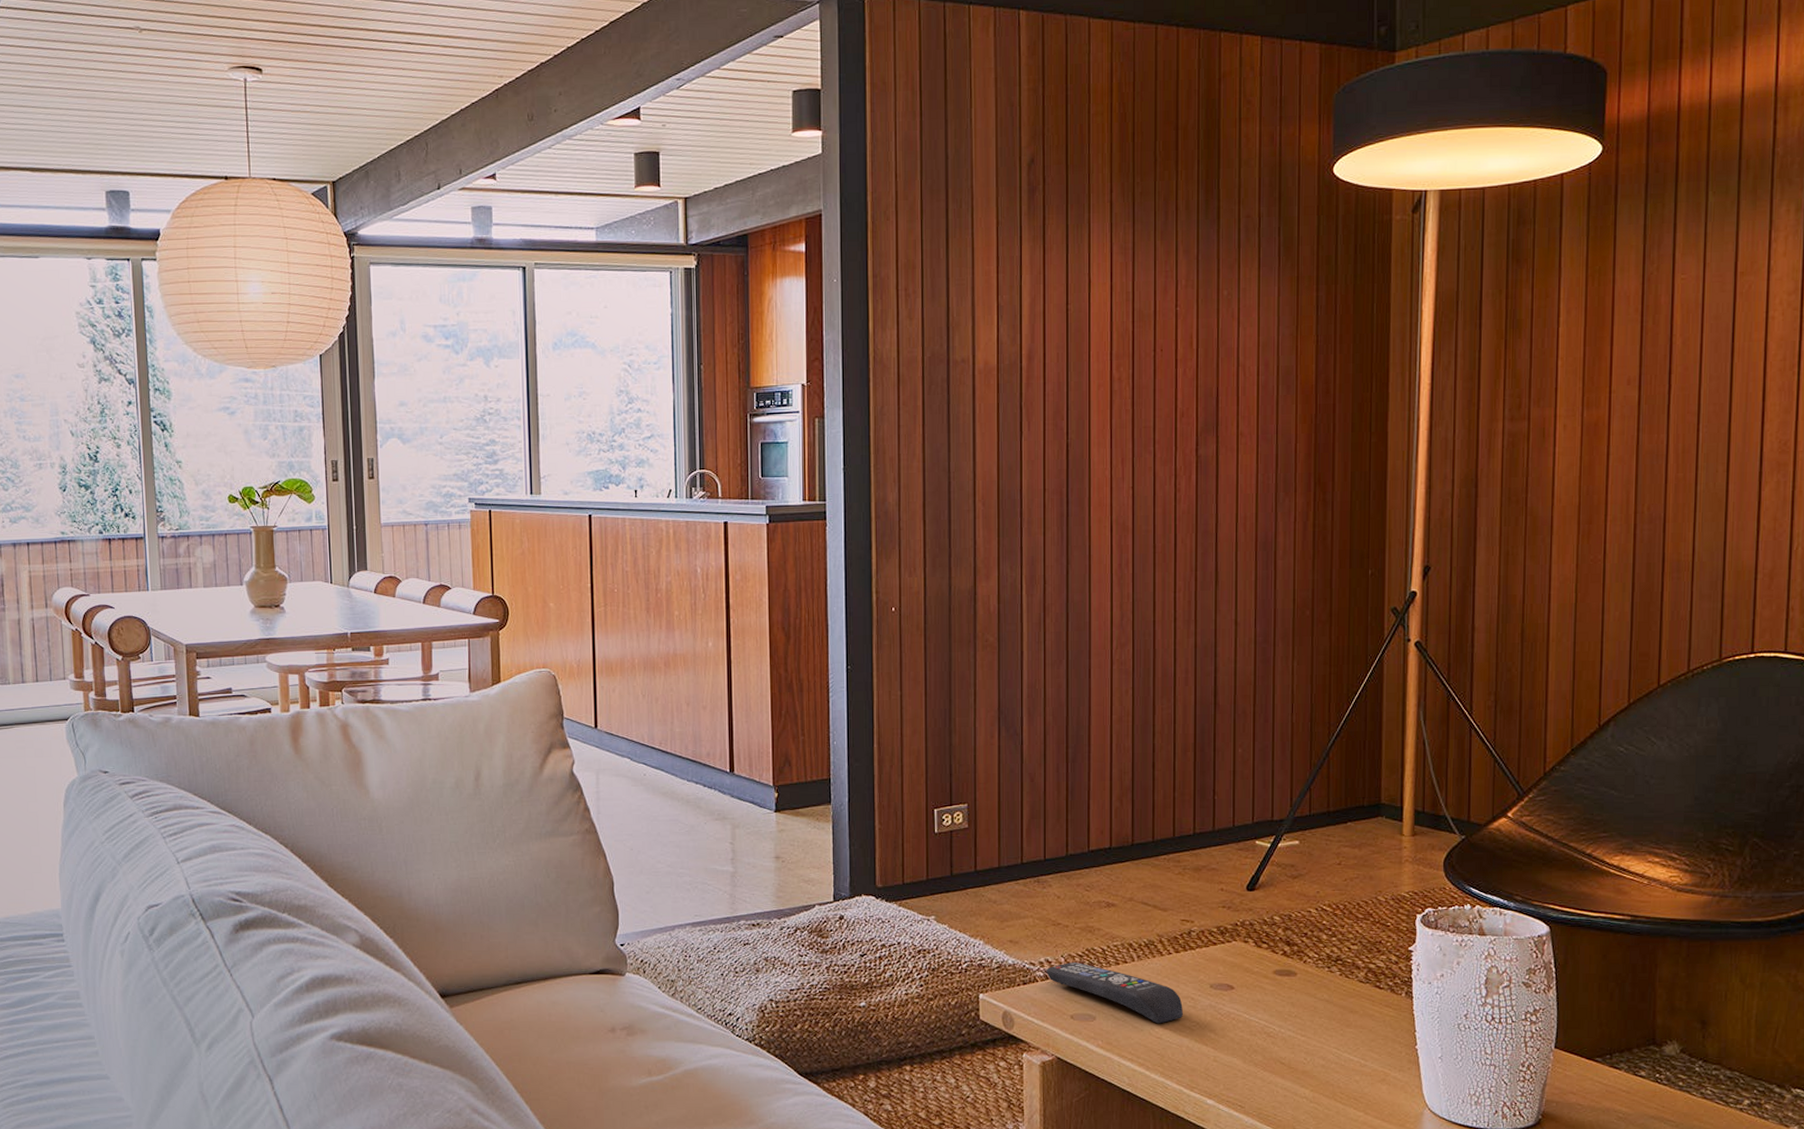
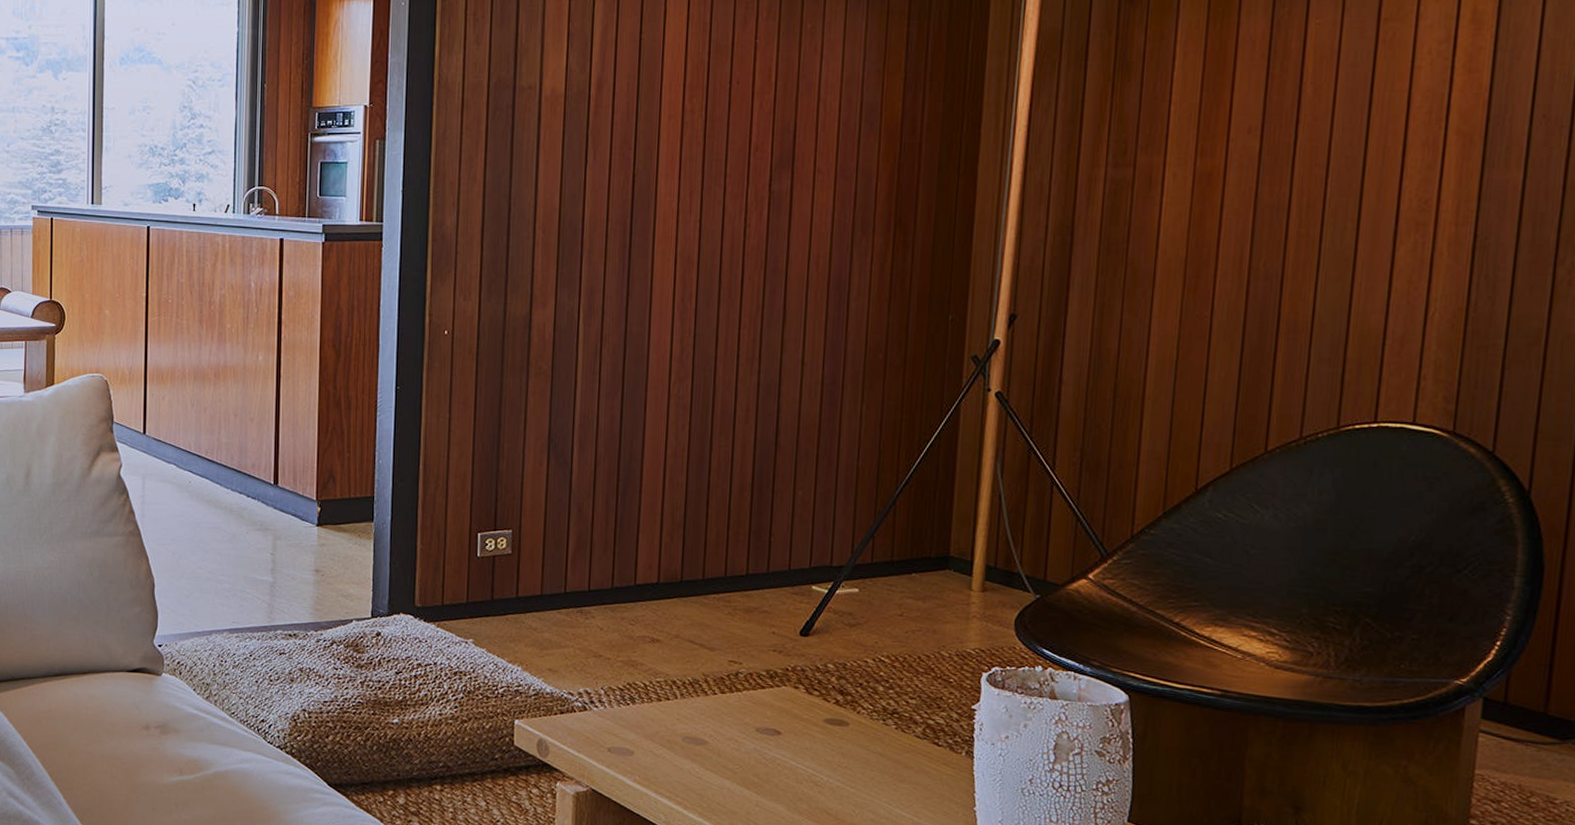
remote control: present [1046,961,1183,1024] -> none [585,694,726,764]

